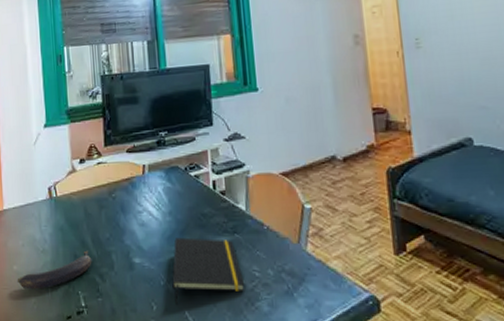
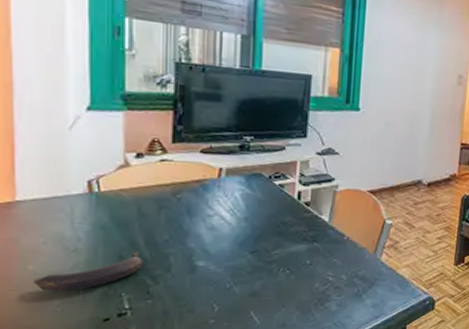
notepad: present [172,237,245,304] -> none [239,243,317,305]

